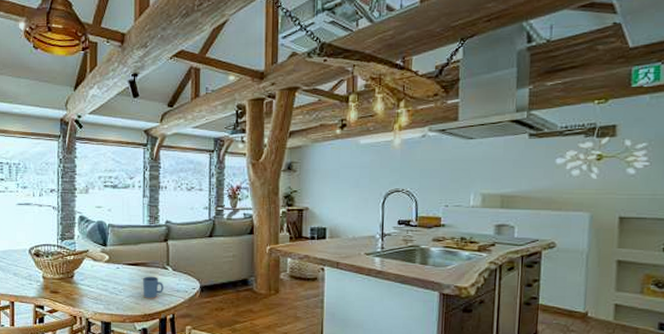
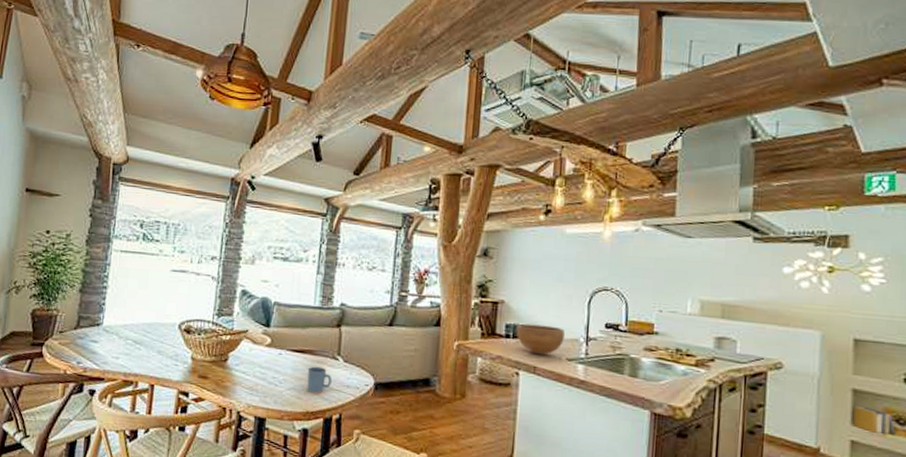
bowl: none [320,226,362,252] -> present [516,323,565,355]
books: none [617,275,654,298] -> present [853,406,895,436]

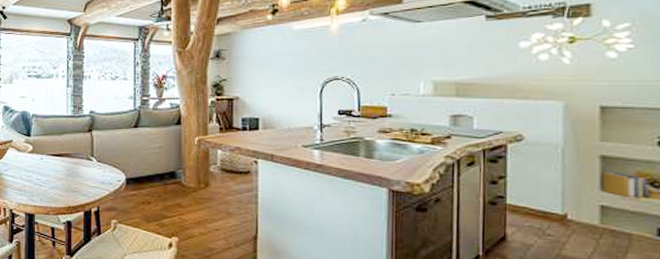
mug: present [307,366,332,395] -> none [67,167,88,191]
bowl: present [516,323,565,355] -> none [252,116,299,144]

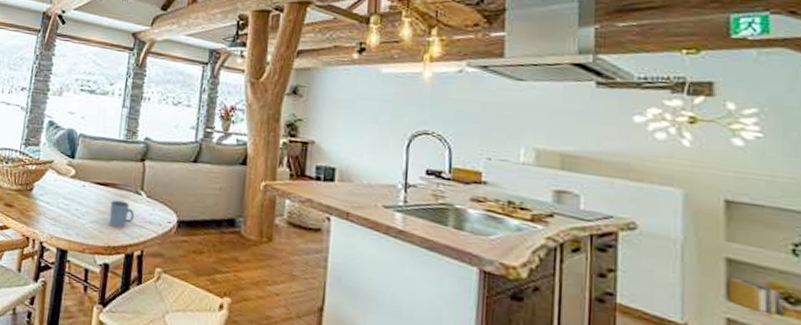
mug: none [67,167,88,191] -> present [109,200,134,229]

